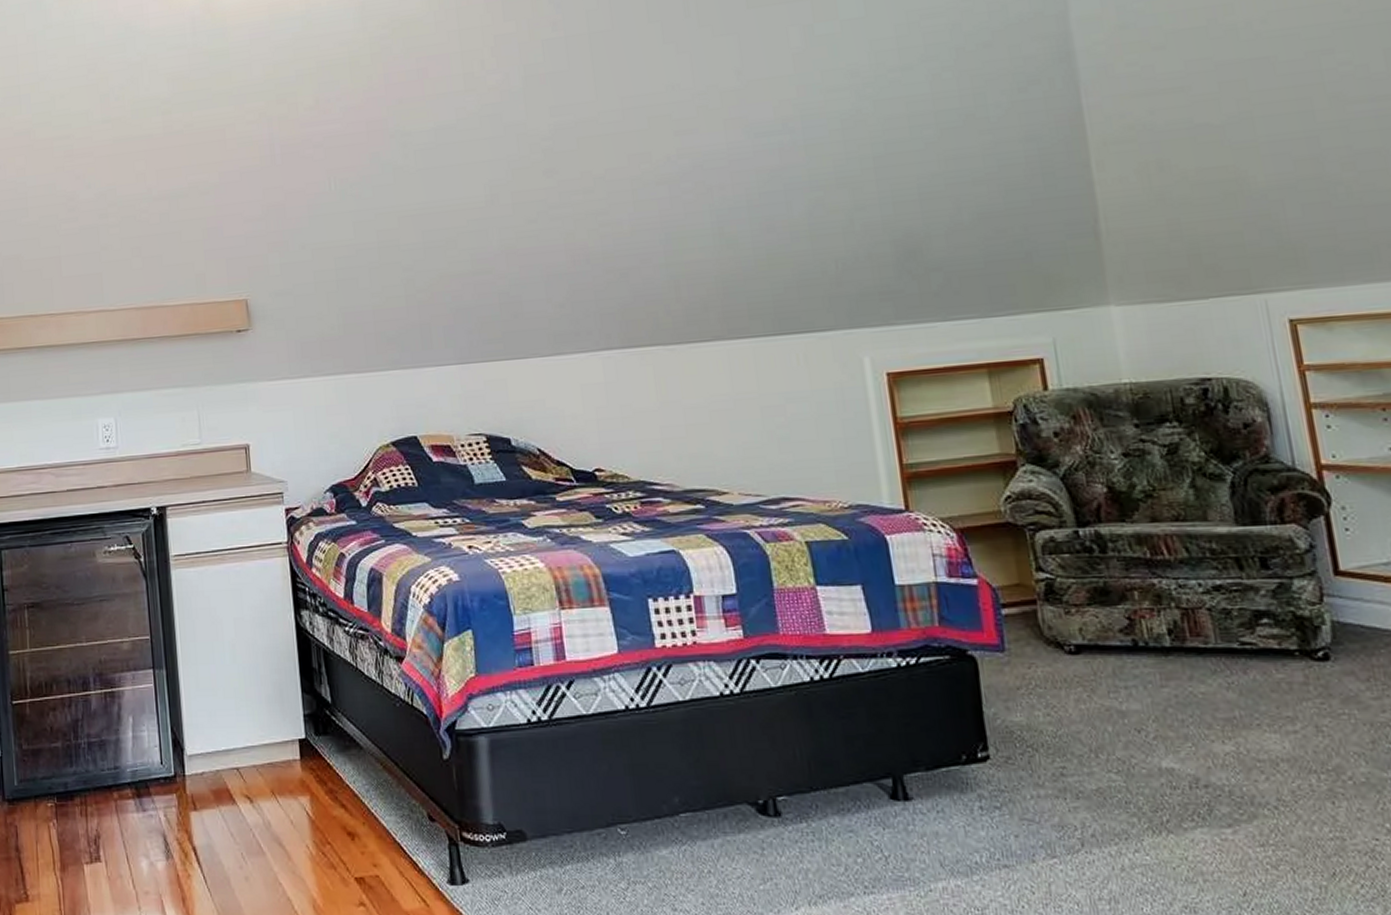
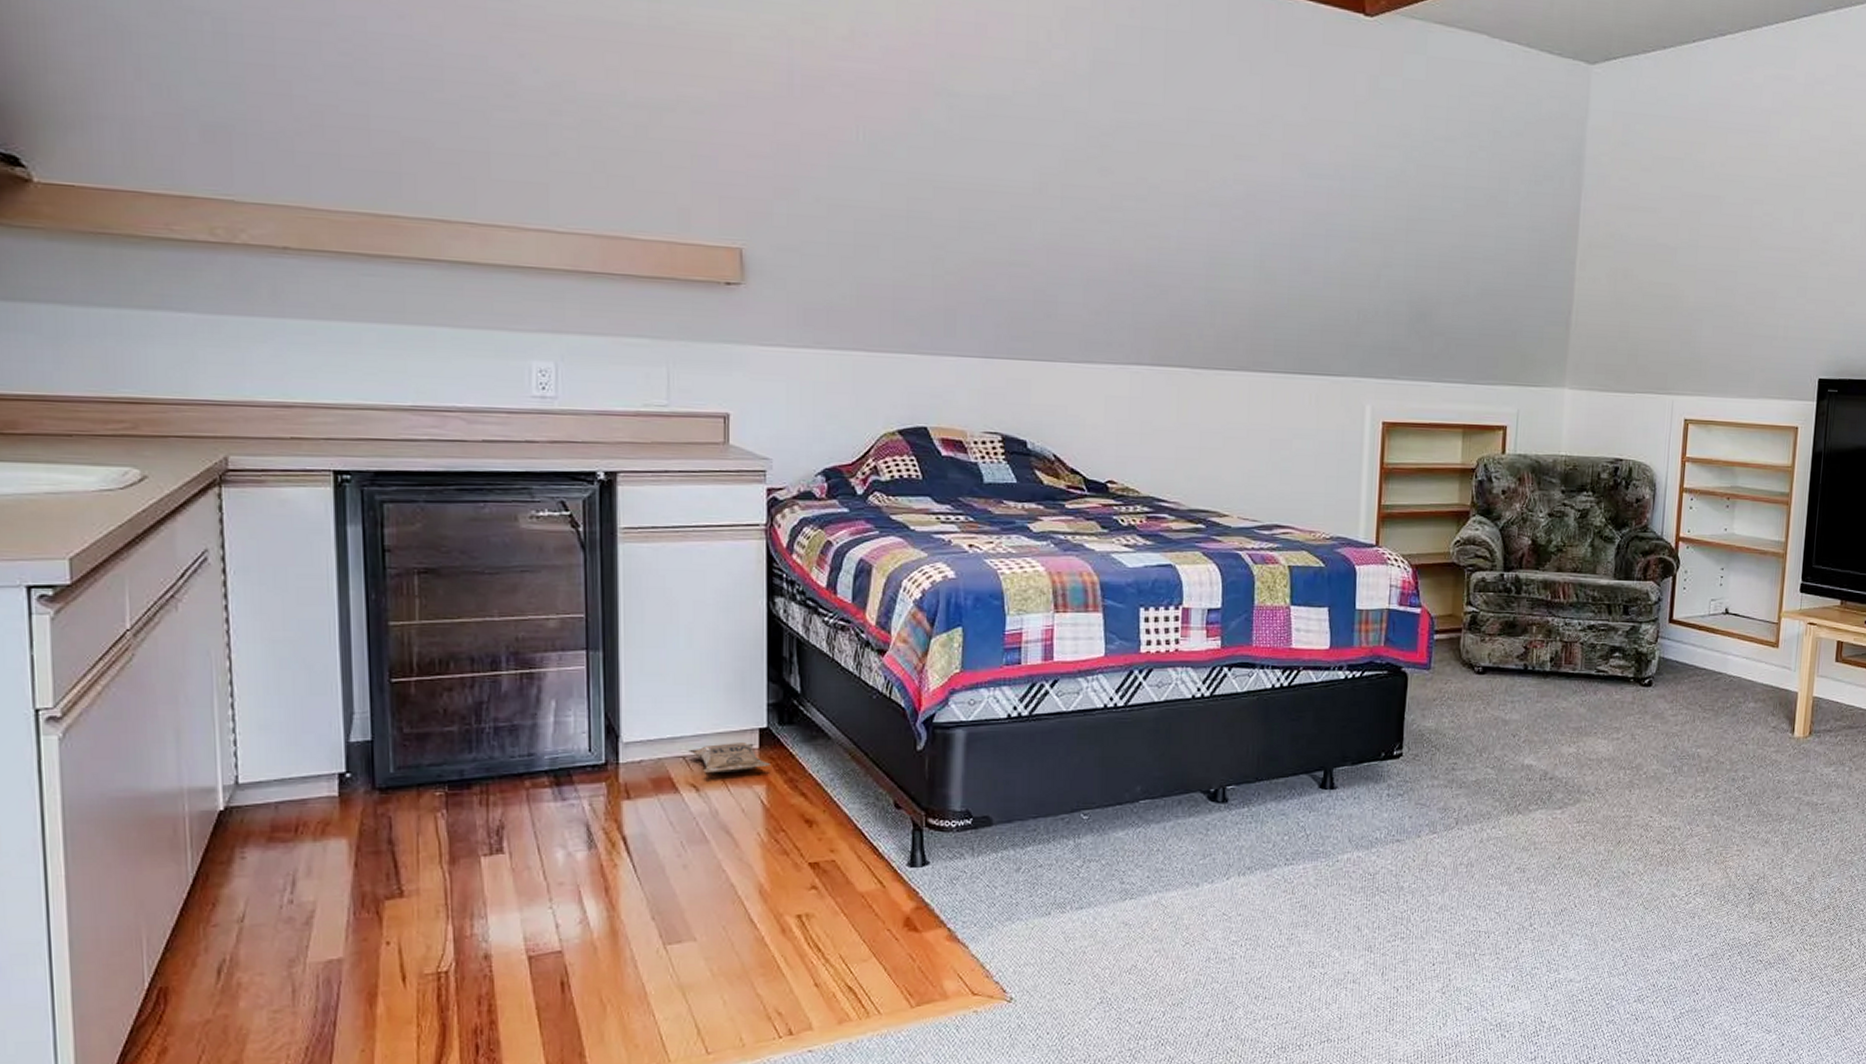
bag: none [241,754,312,785] -> present [688,743,770,774]

